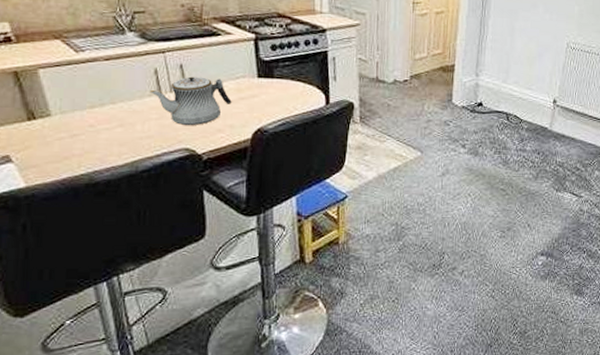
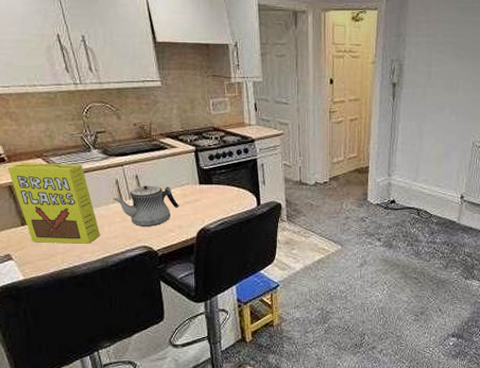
cereal box: none [14,44,130,144] -> present [8,163,100,244]

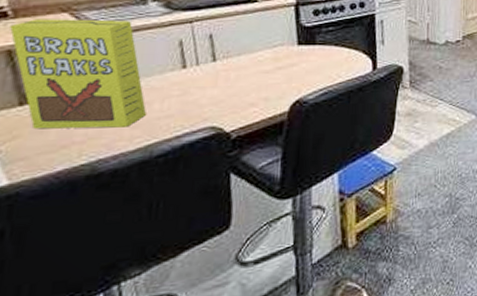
teapot: present [113,185,179,226] -> none [171,47,267,101]

